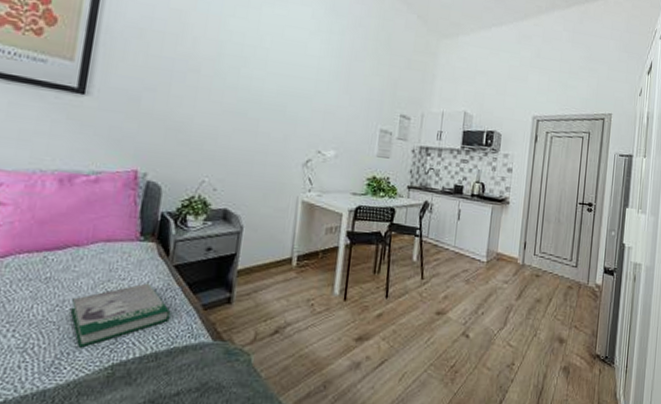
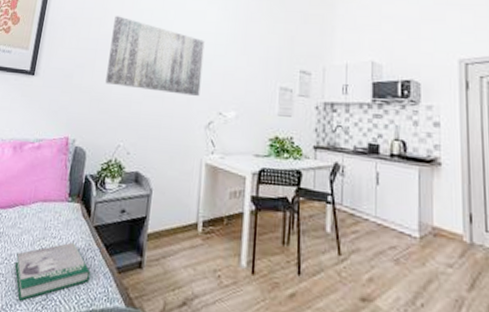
wall art: none [185,33,305,133] -> present [105,16,205,96]

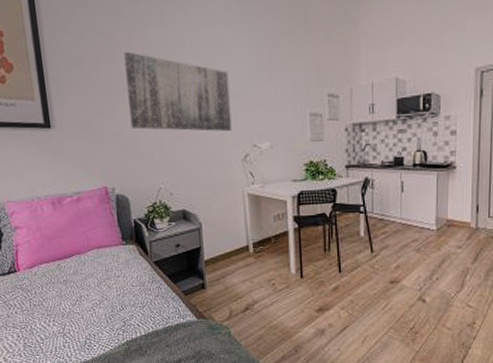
book: present [14,242,91,301] -> none [86,278,160,330]

